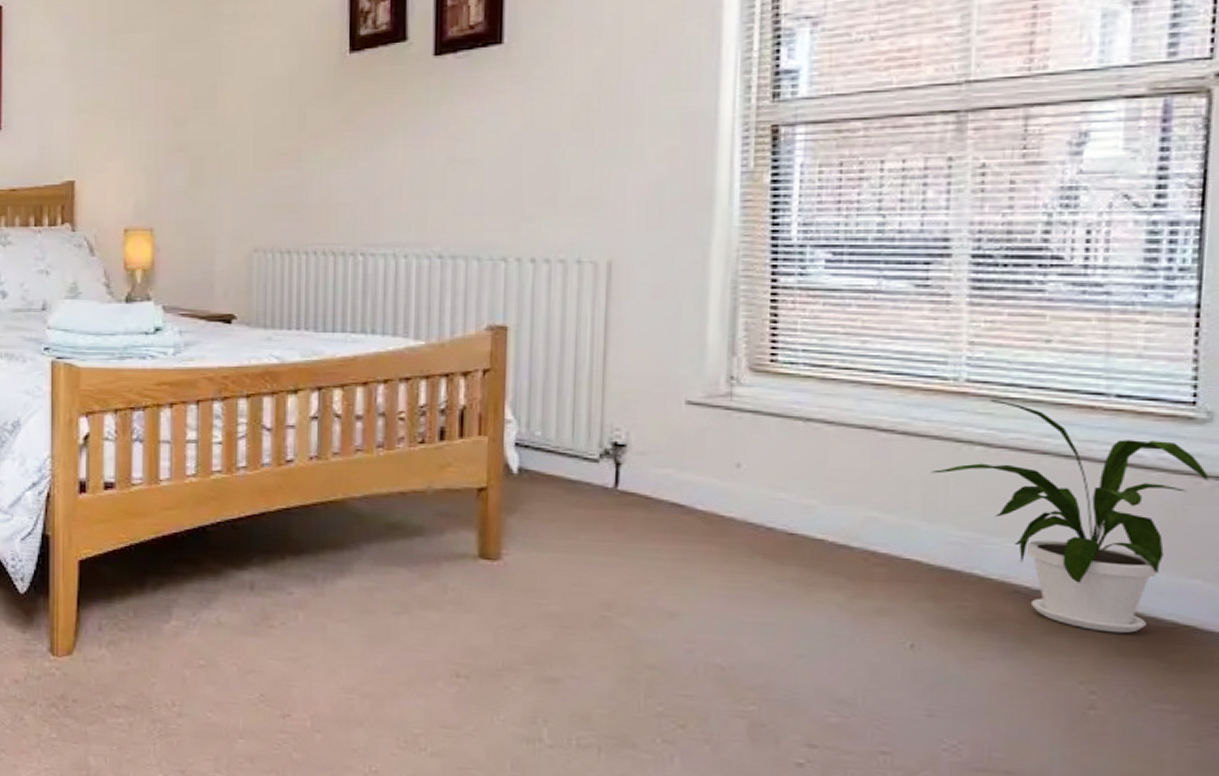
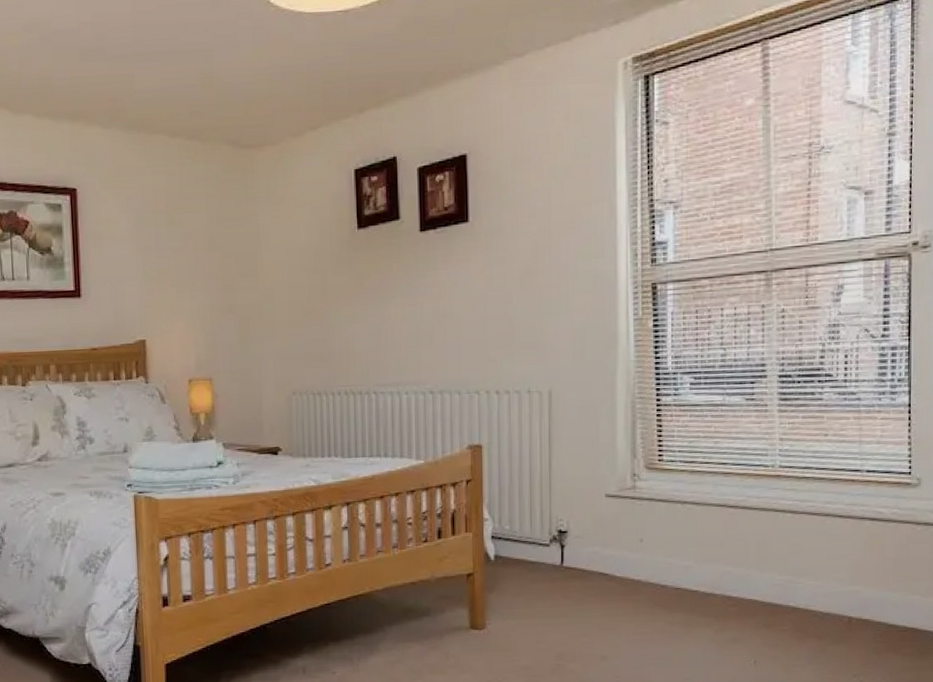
house plant: present [930,400,1209,634] -> none [761,479,920,638]

